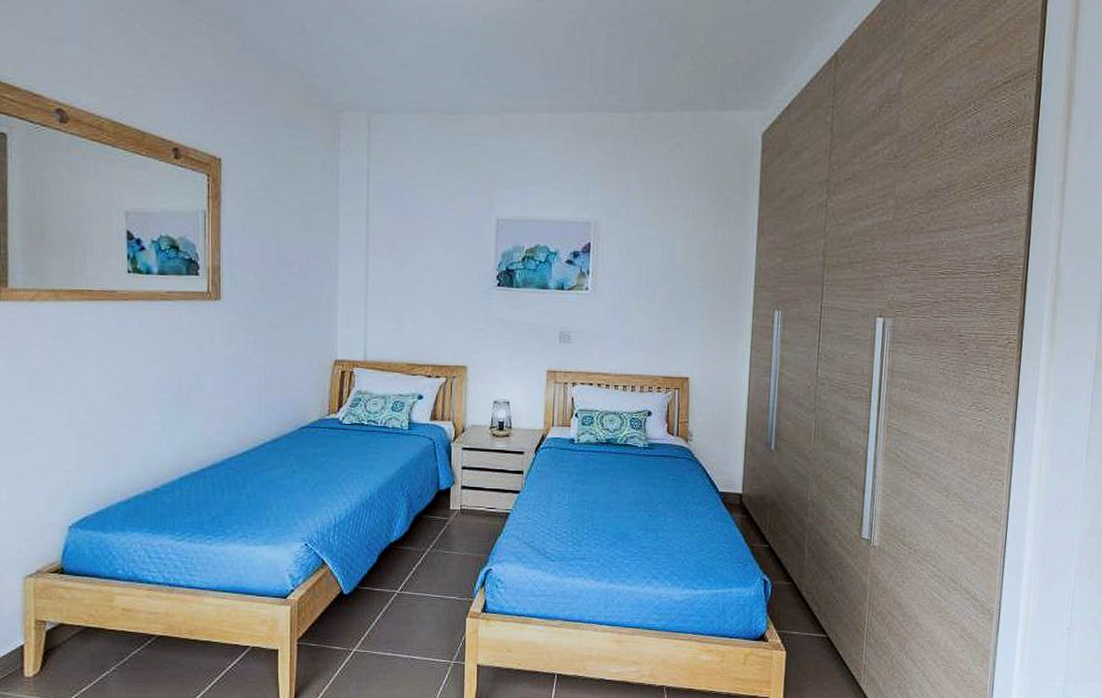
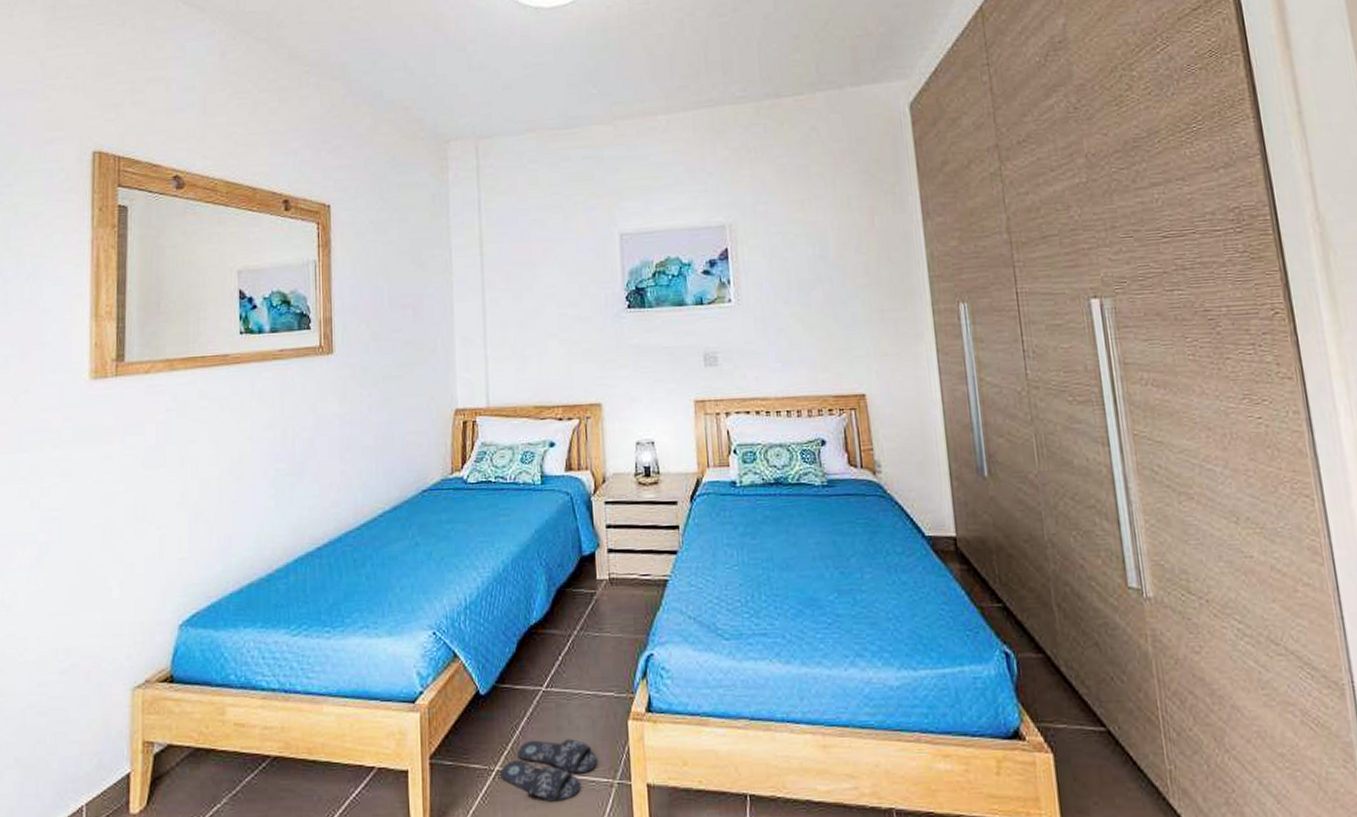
slippers: none [356,630,438,676] -> present [499,739,597,802]

